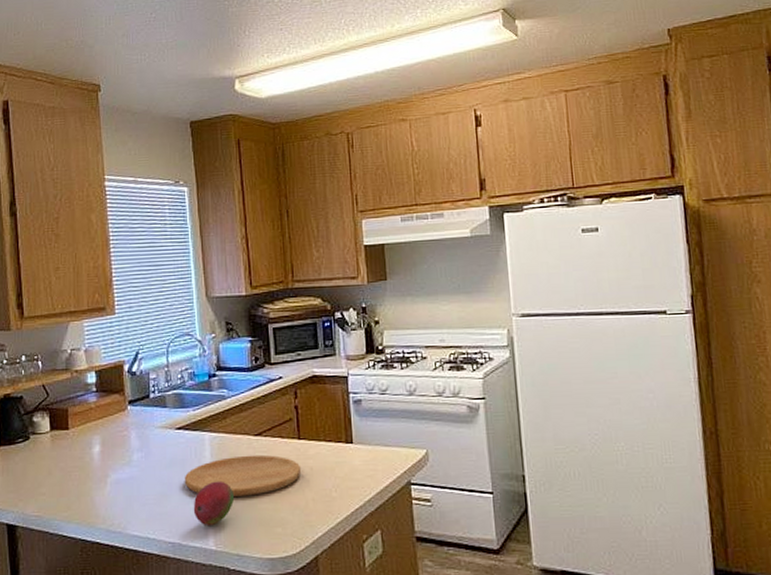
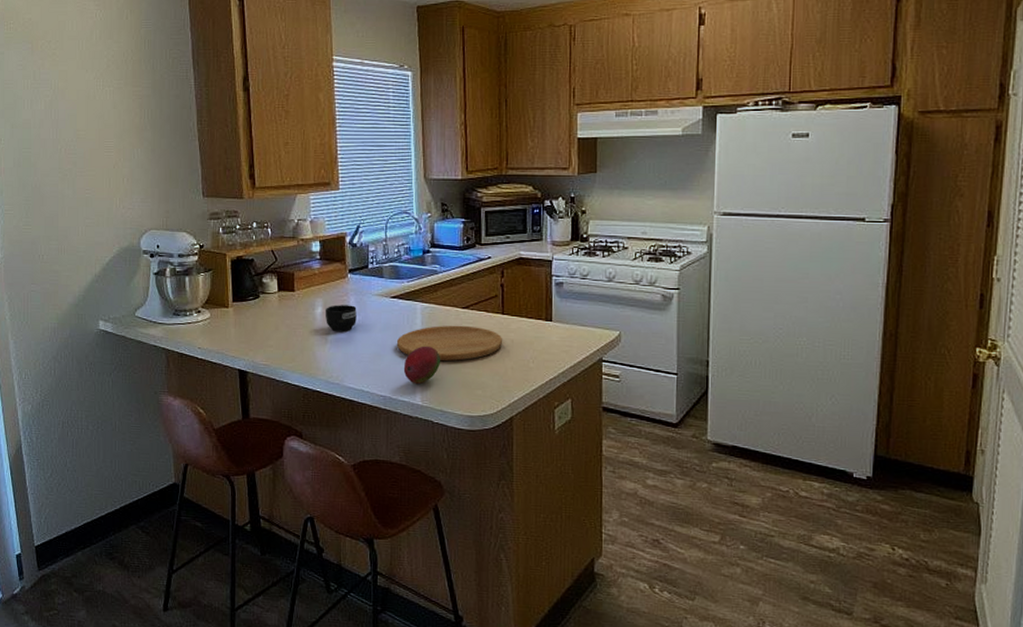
mug: none [104,440,139,471] -> present [326,305,357,331]

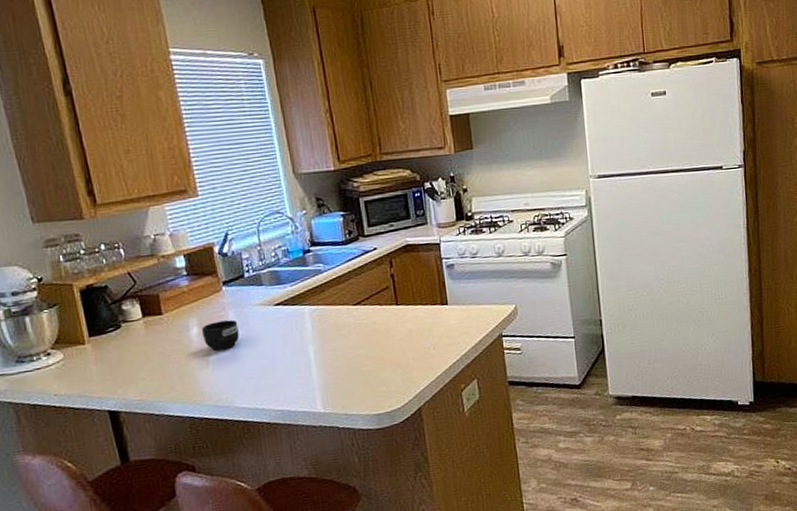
cutting board: present [396,325,503,362] -> none [287,322,401,364]
fruit: present [403,345,440,385] -> none [299,349,338,392]

